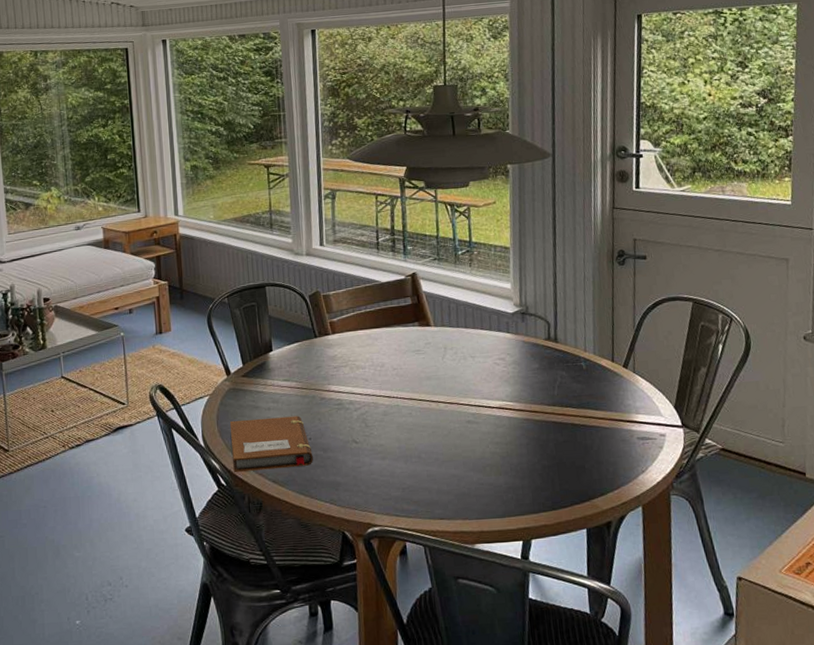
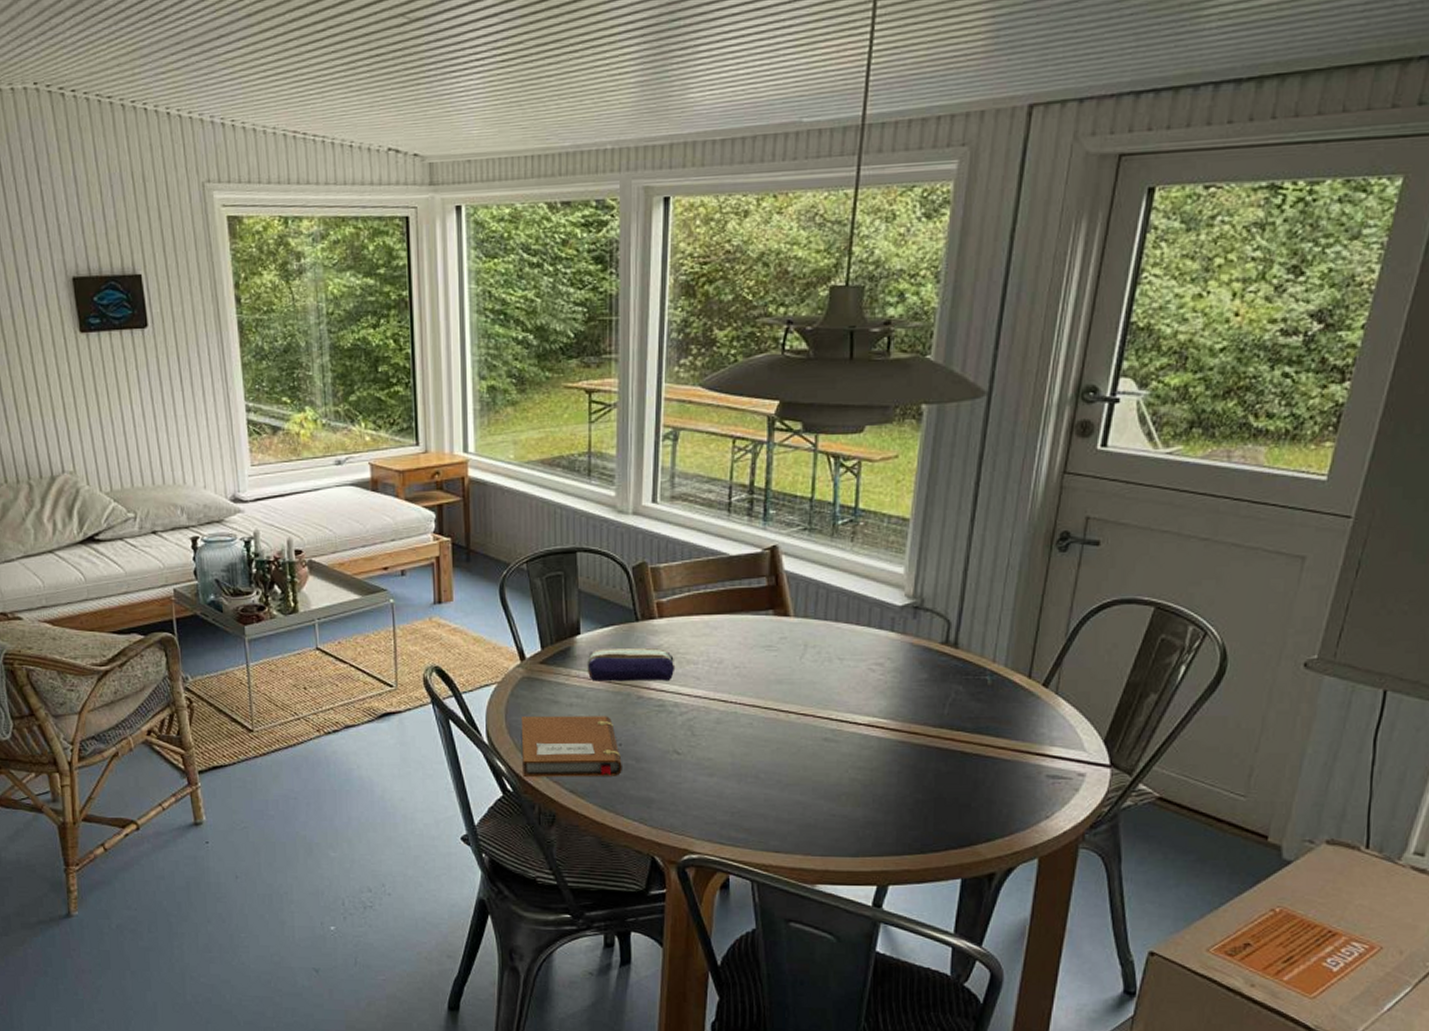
pencil case: none [279,358,348,389] -> present [587,648,676,682]

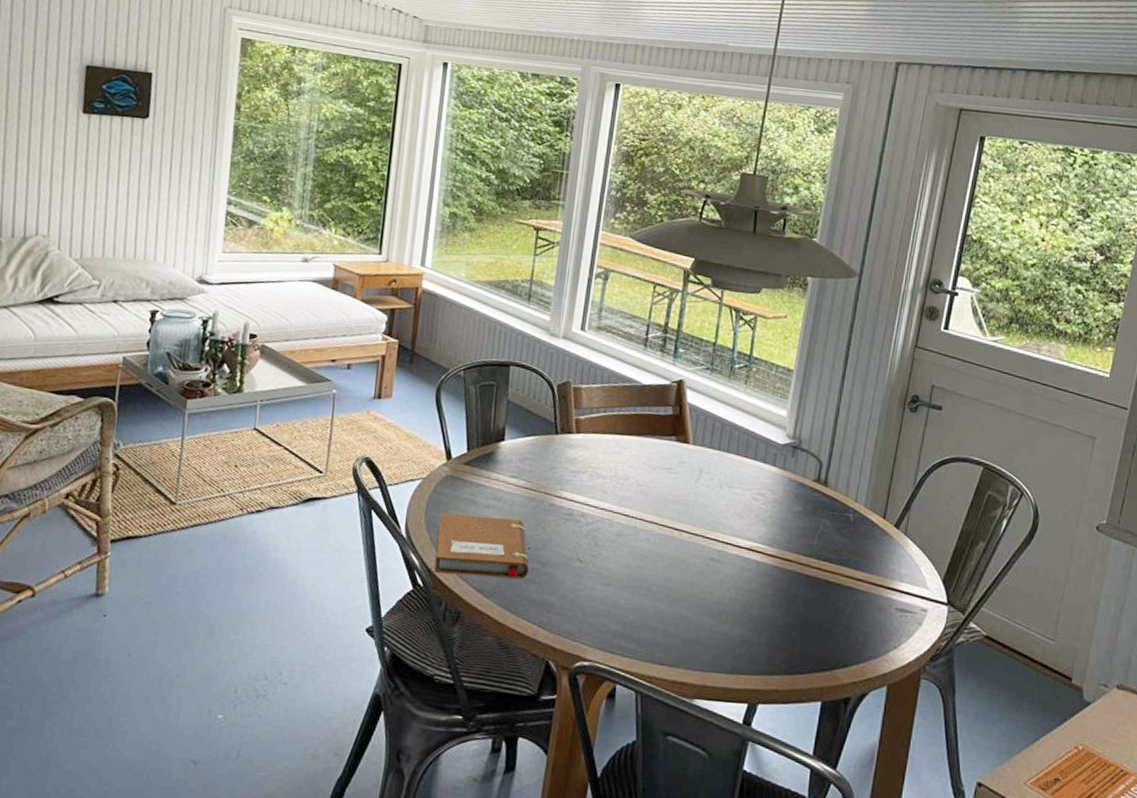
pencil case: present [587,648,676,682] -> none [506,456,586,493]

